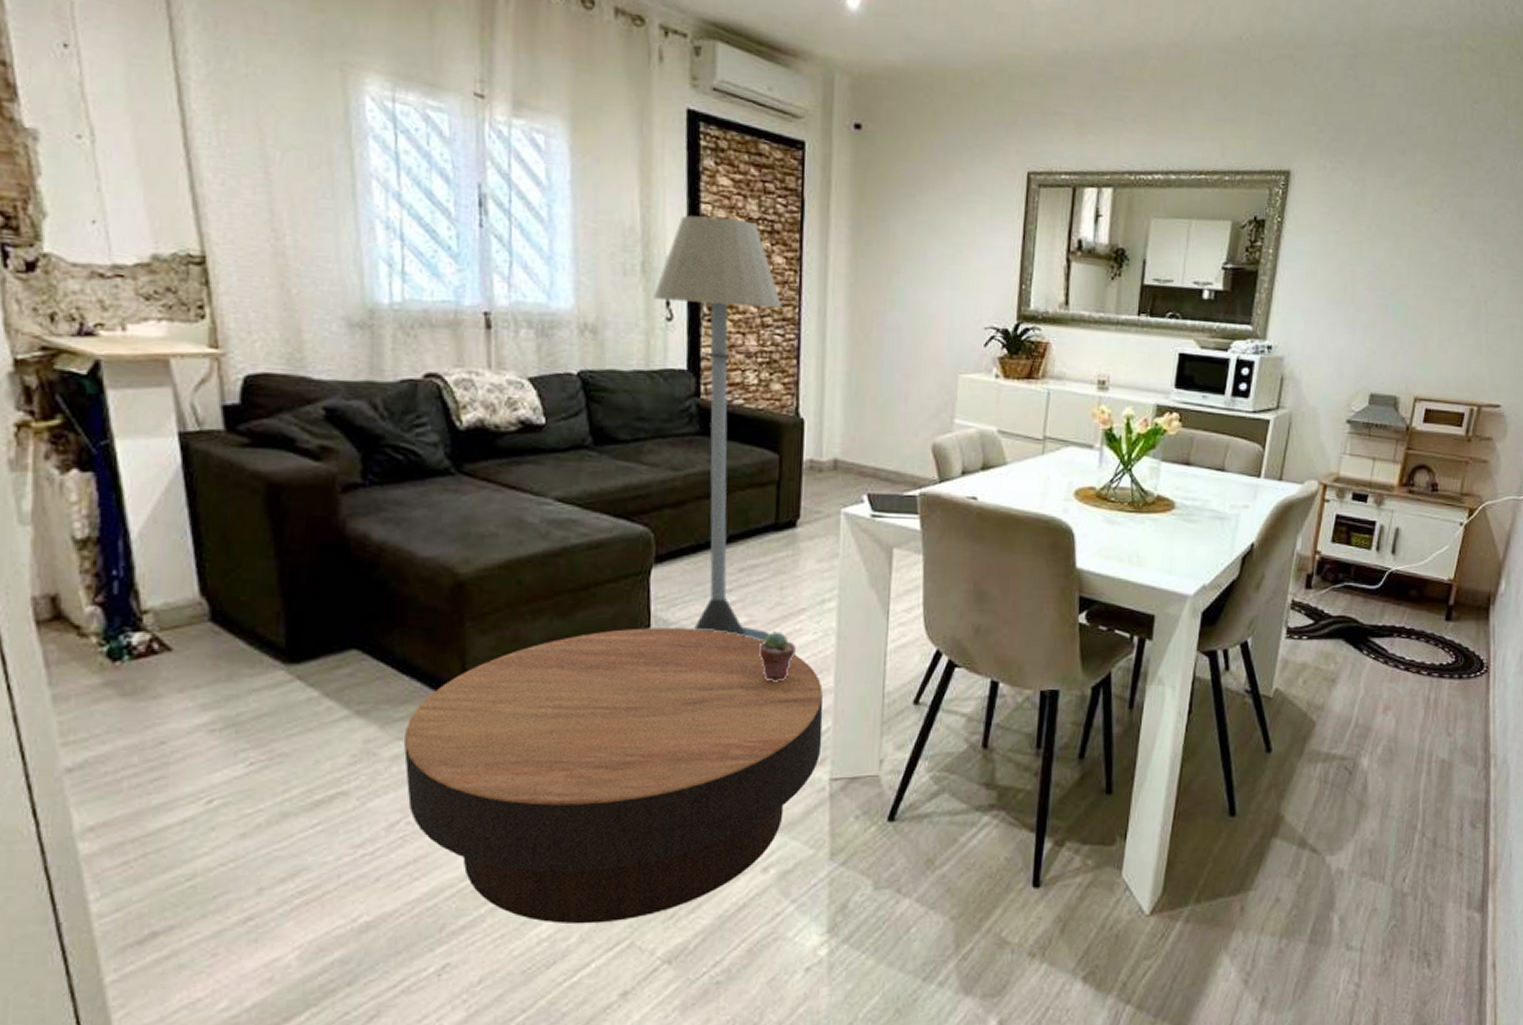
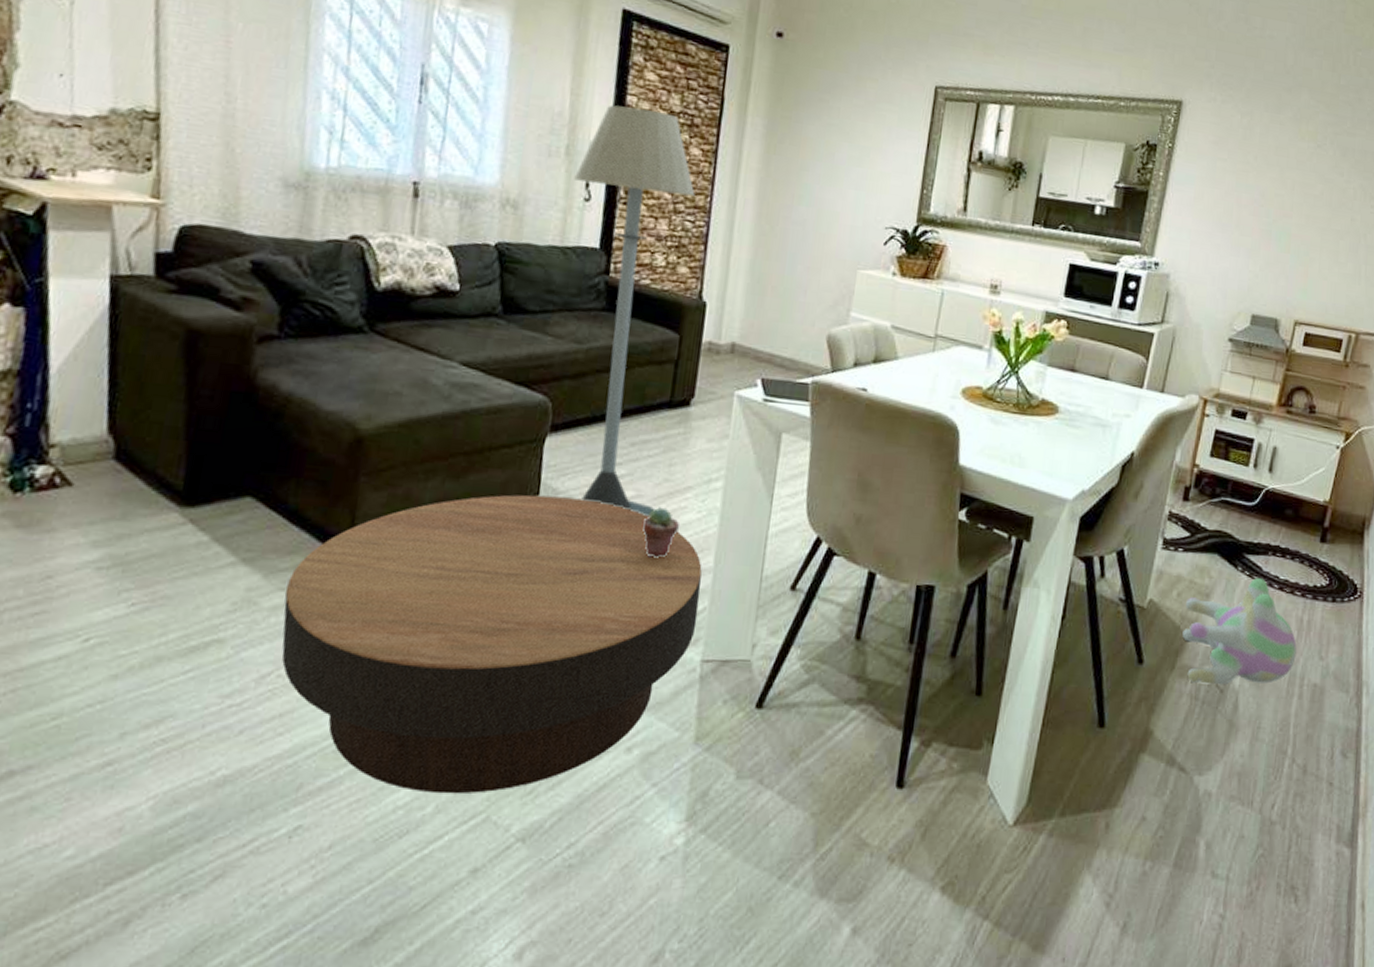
plush toy: none [1309,660,1424,767] -> present [1182,578,1297,685]

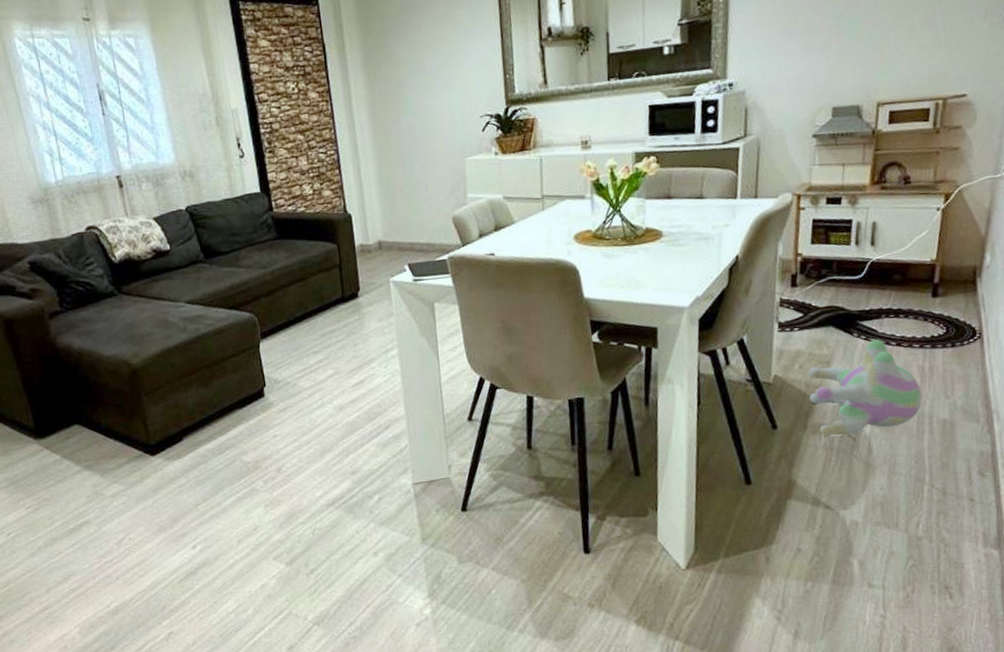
coffee table: present [282,494,702,794] -> none [117,382,403,601]
floor lamp: present [574,105,695,517] -> none [228,70,352,387]
potted succulent: present [641,507,680,558] -> none [344,377,373,416]

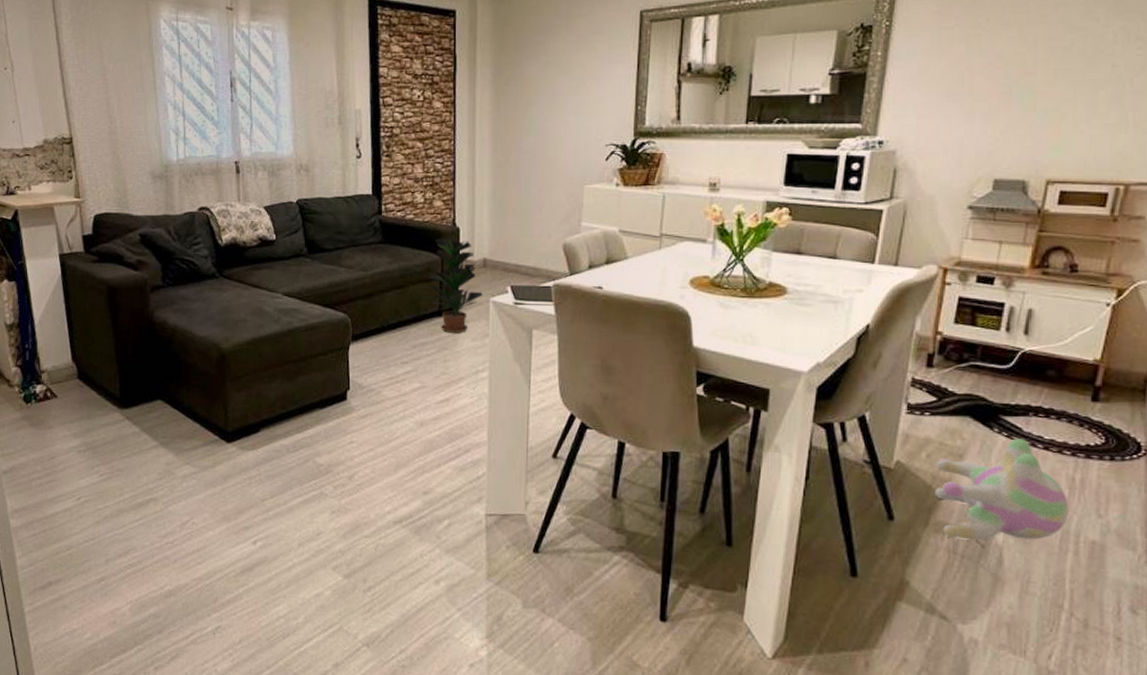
potted plant: none [326,224,382,318] -> present [427,237,483,334]

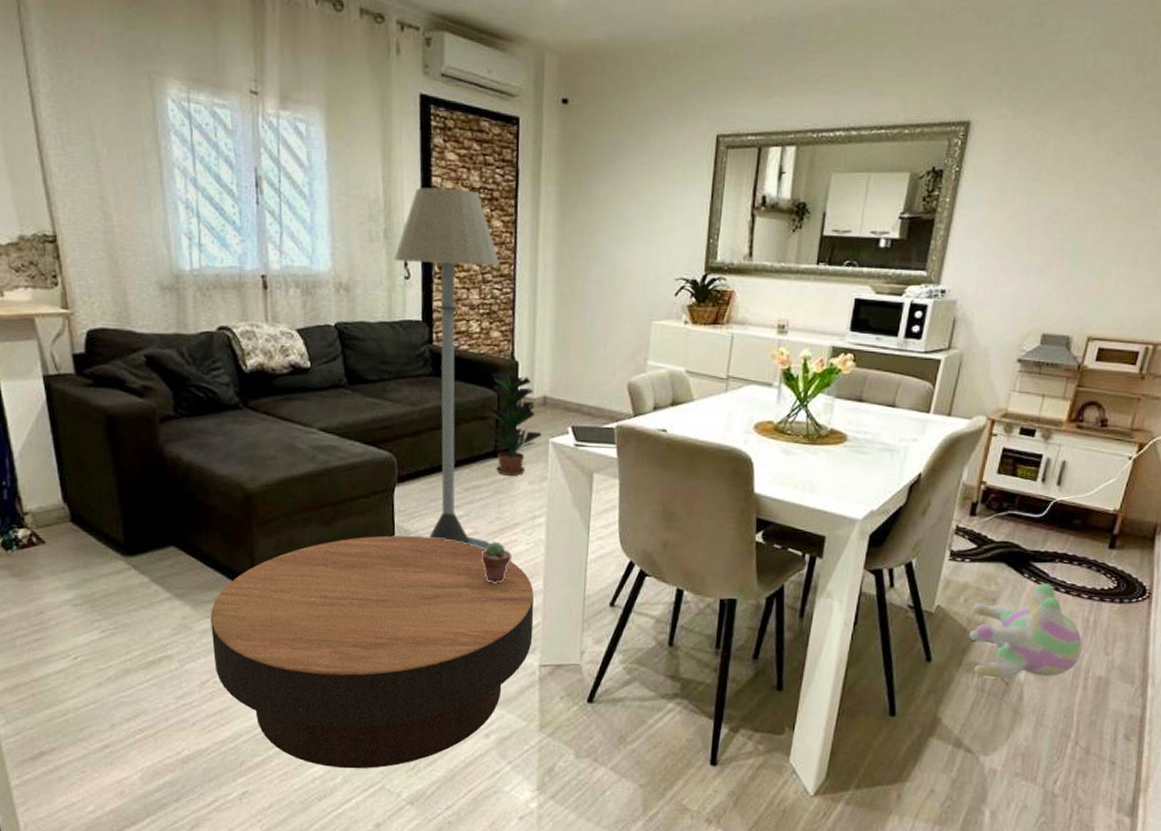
coffee table: none [189,389,479,610] -> present [210,535,534,769]
floor lamp: none [347,76,441,403] -> present [394,187,500,550]
potted succulent: none [428,395,458,435] -> present [480,541,513,583]

